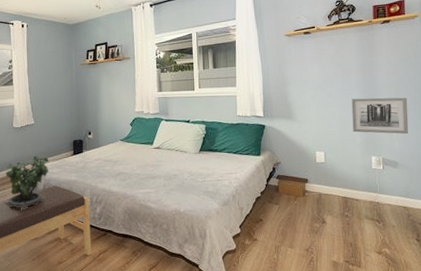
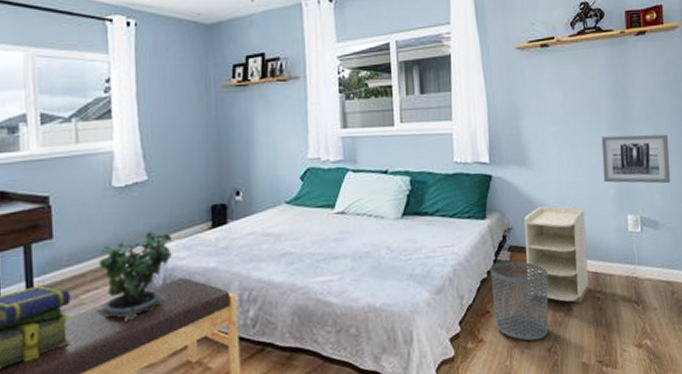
waste bin: none [263,185,308,243] -> present [490,260,549,341]
nightstand: none [289,148,339,219] -> present [524,206,589,304]

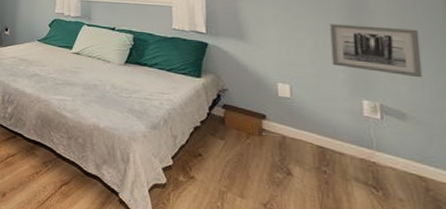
waste bin: present [490,260,549,341] -> none [204,115,265,193]
nightstand: present [524,206,589,304] -> none [240,76,313,172]

